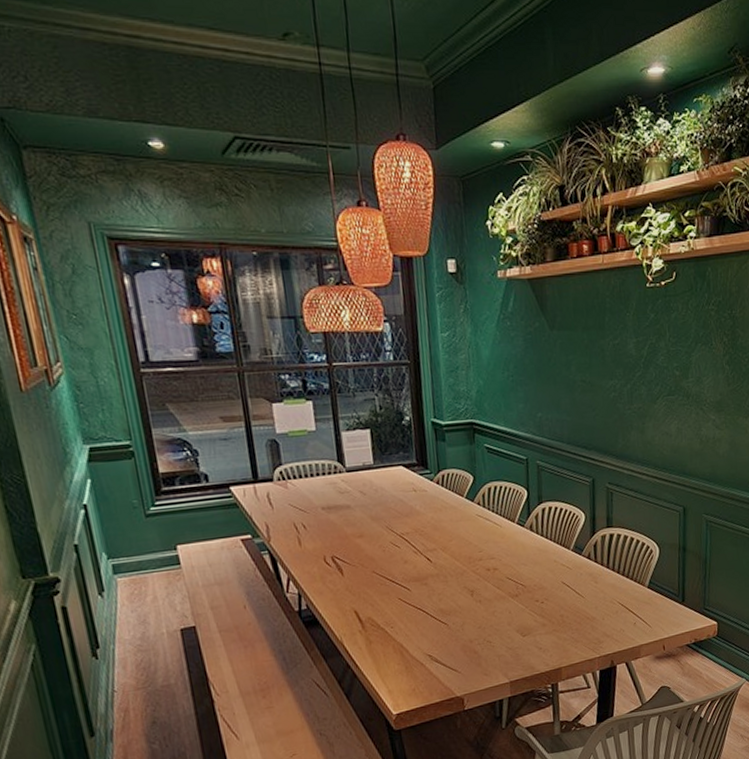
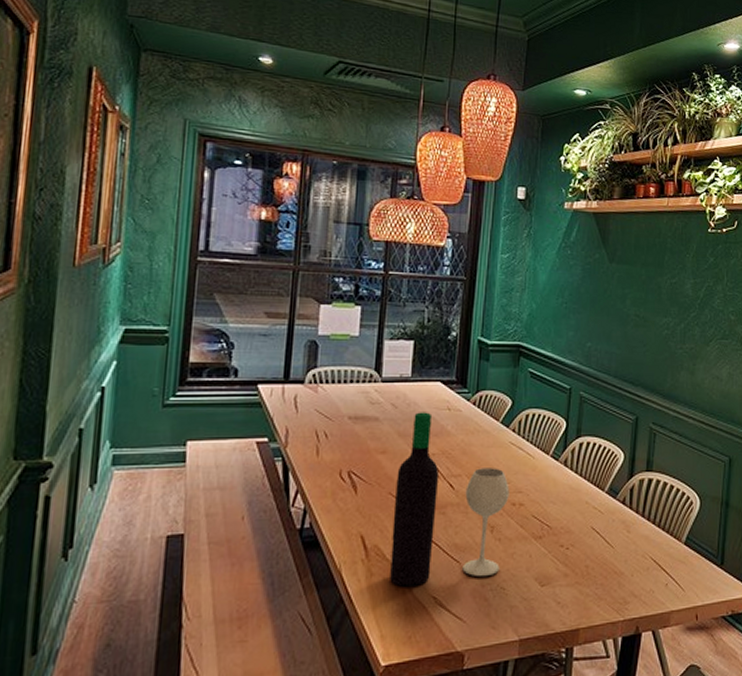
wine bottle: none [376,495,484,649] -> present [390,412,510,587]

